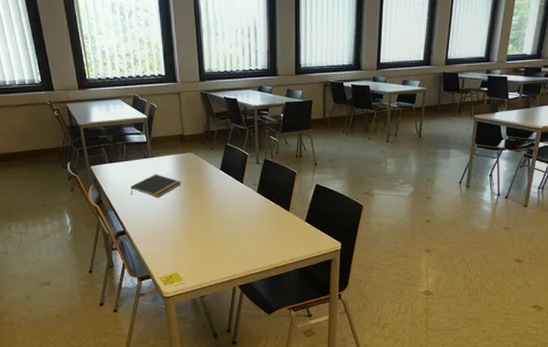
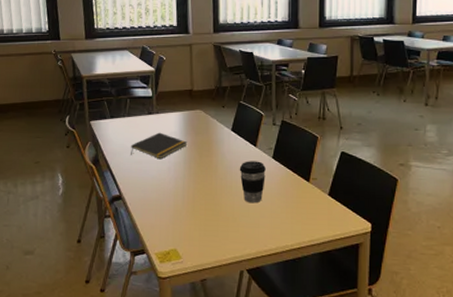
coffee cup: none [228,195,252,232] -> present [239,161,266,204]

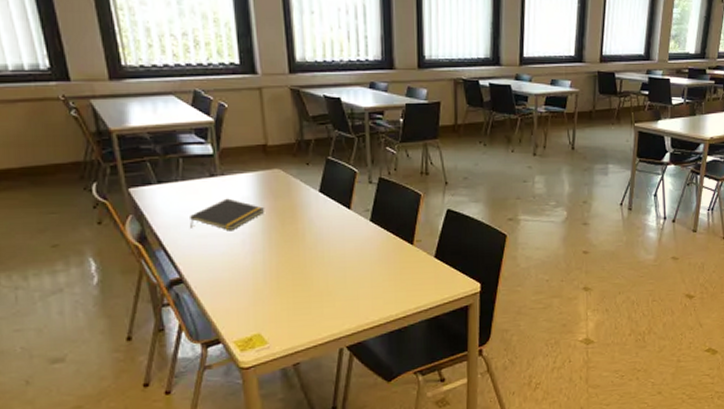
coffee cup: present [239,161,266,204] -> none [331,225,363,274]

